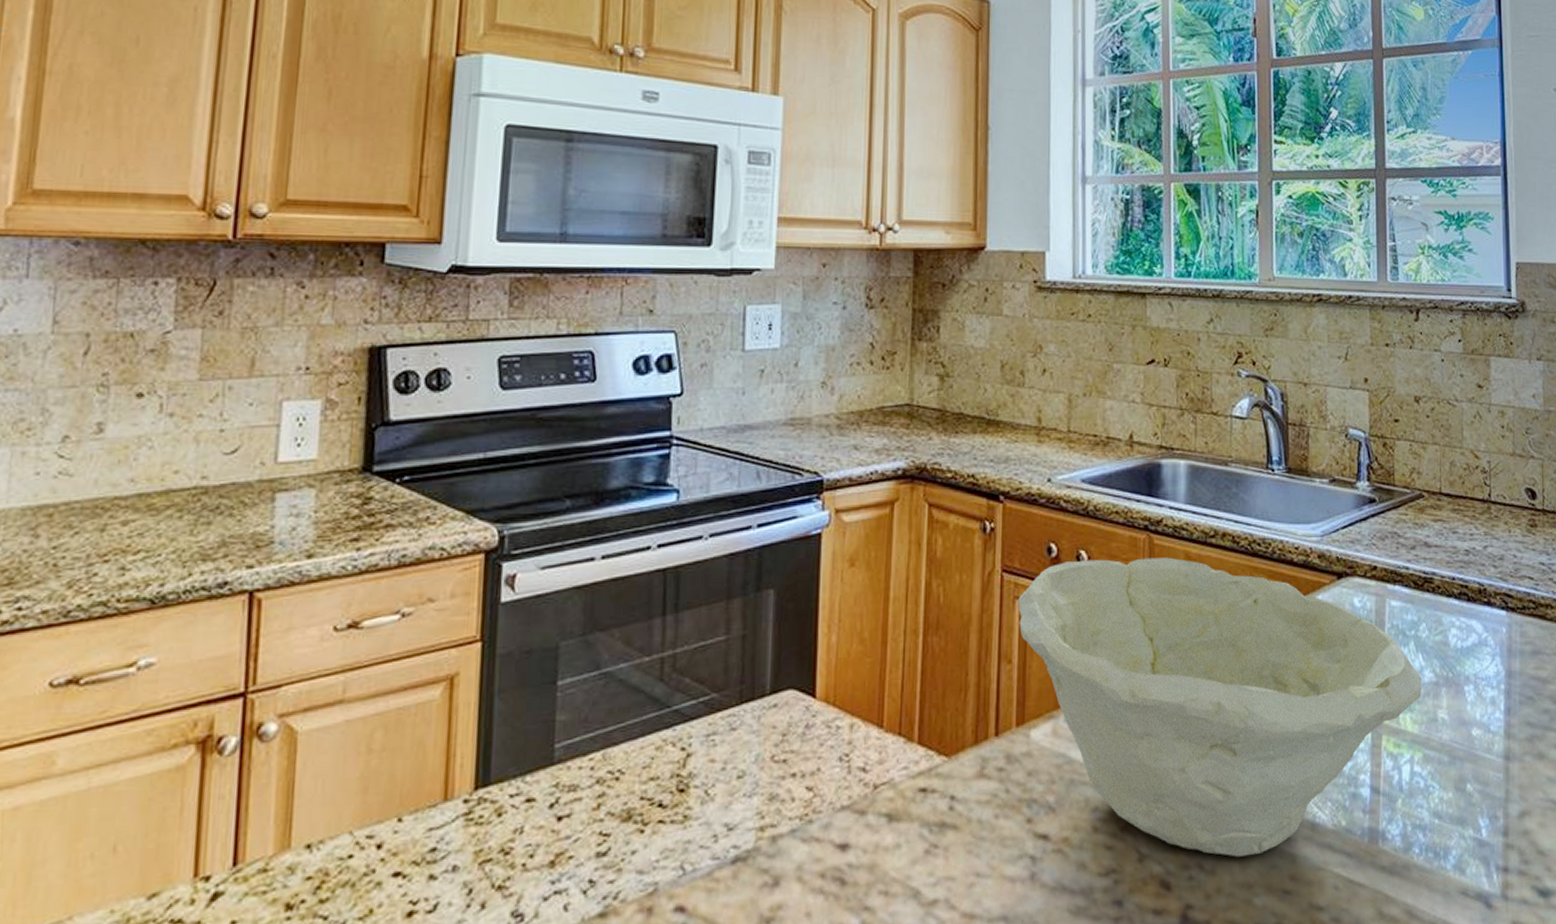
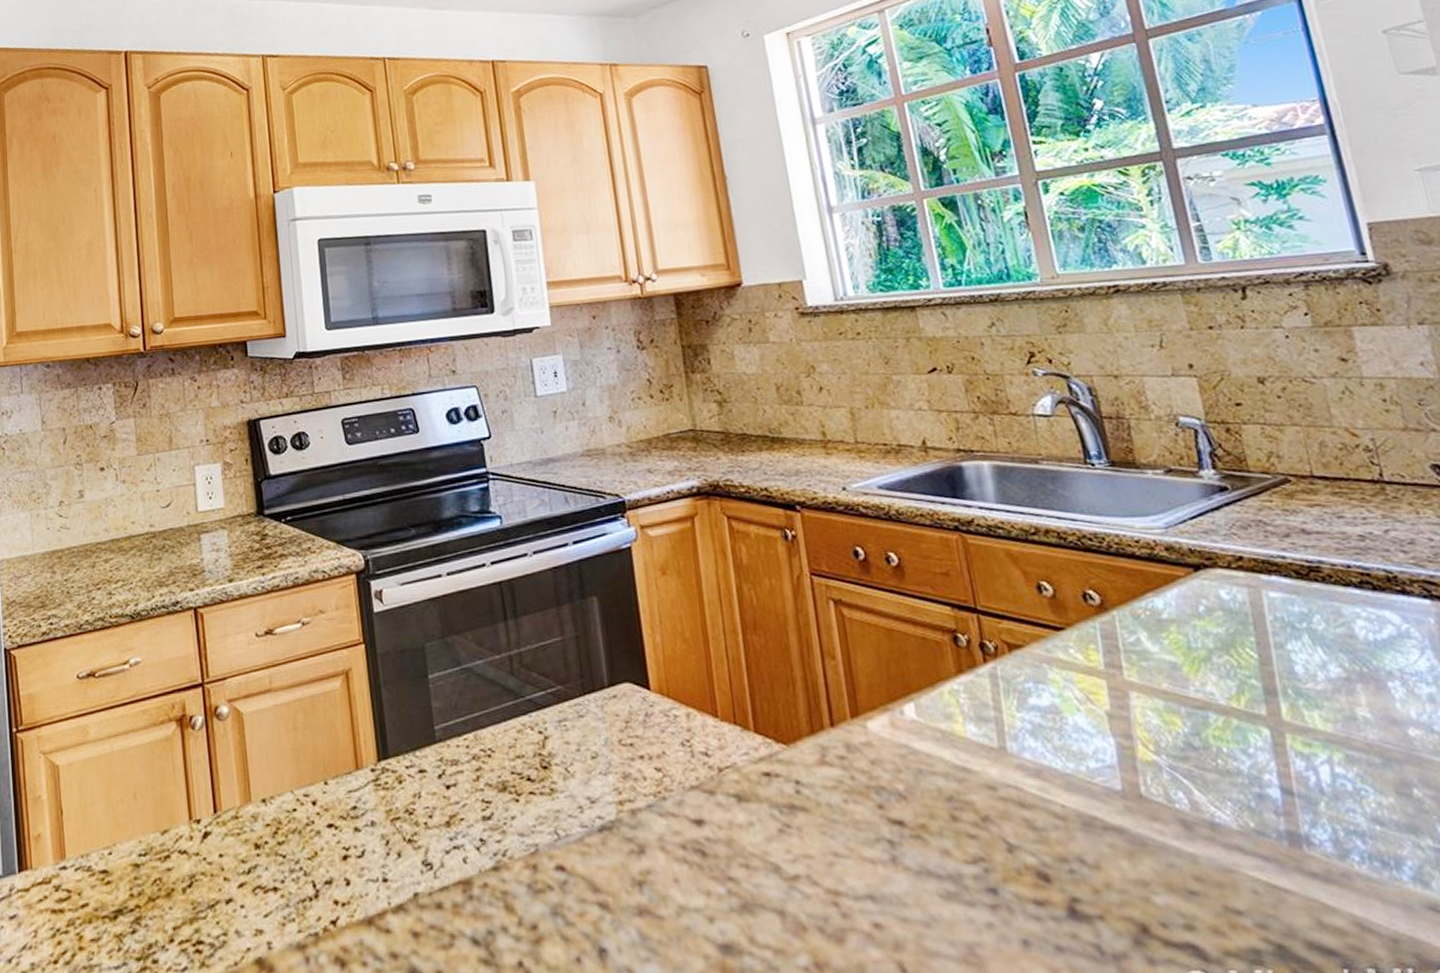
bowl: present [1018,557,1422,857] -> none [831,556,1330,853]

